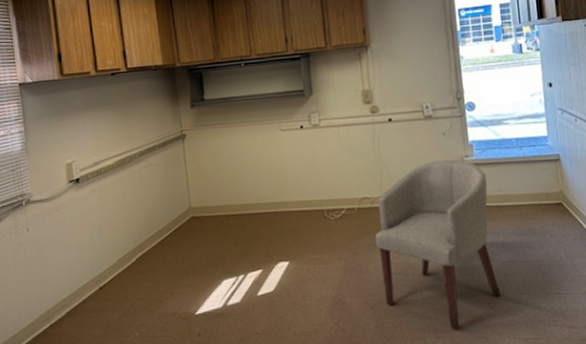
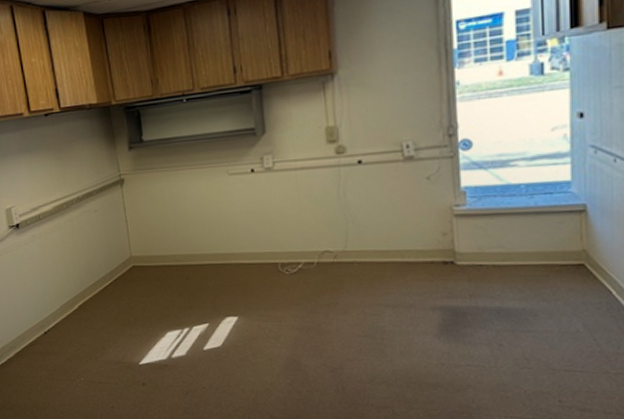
chair: present [375,159,501,329] -> none [337,209,493,401]

